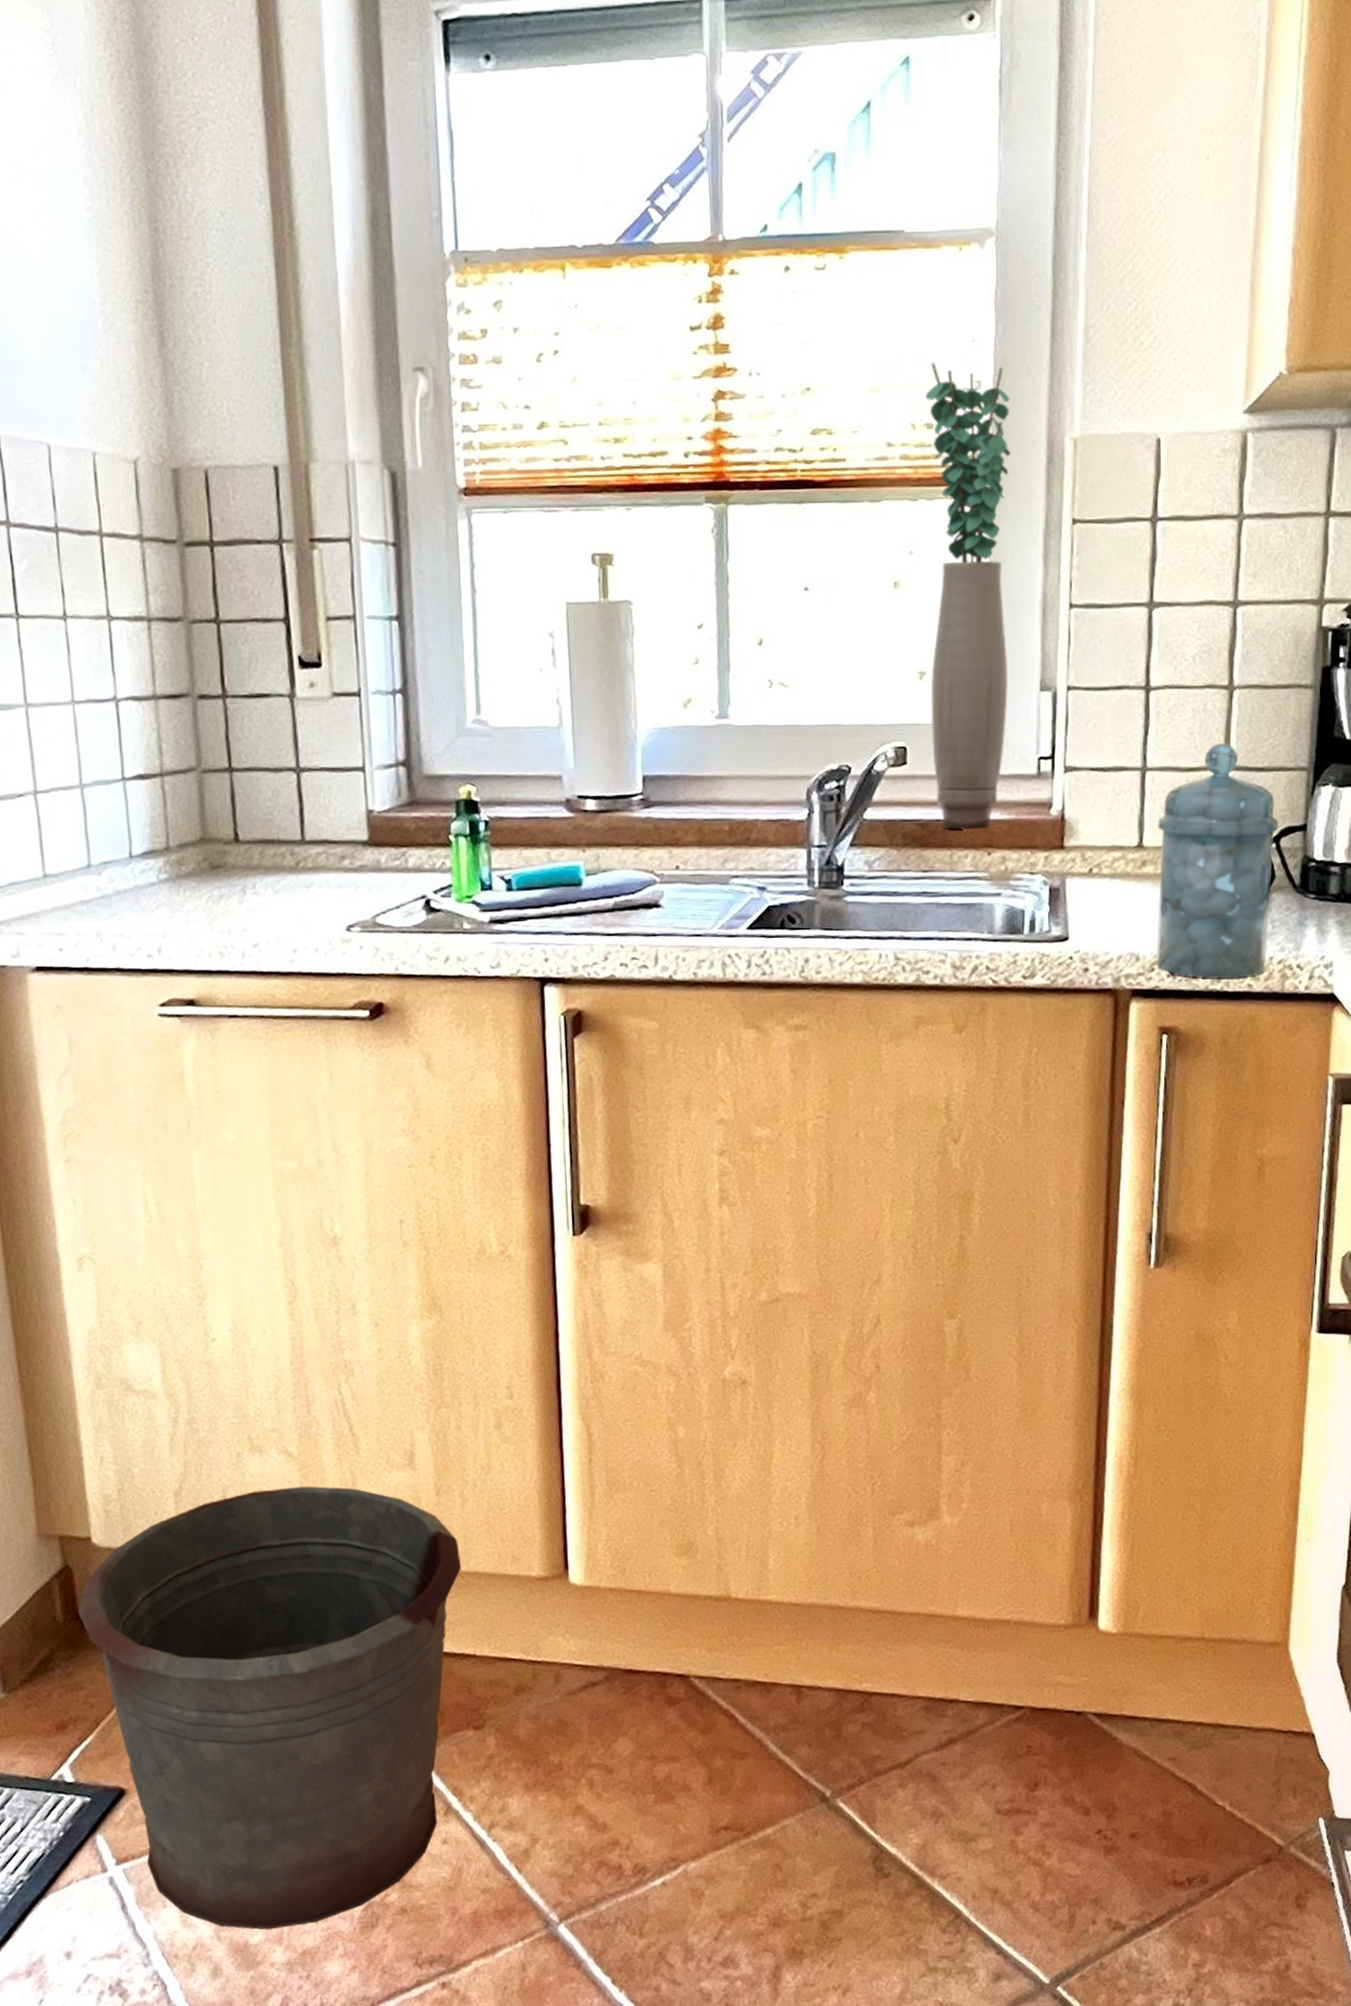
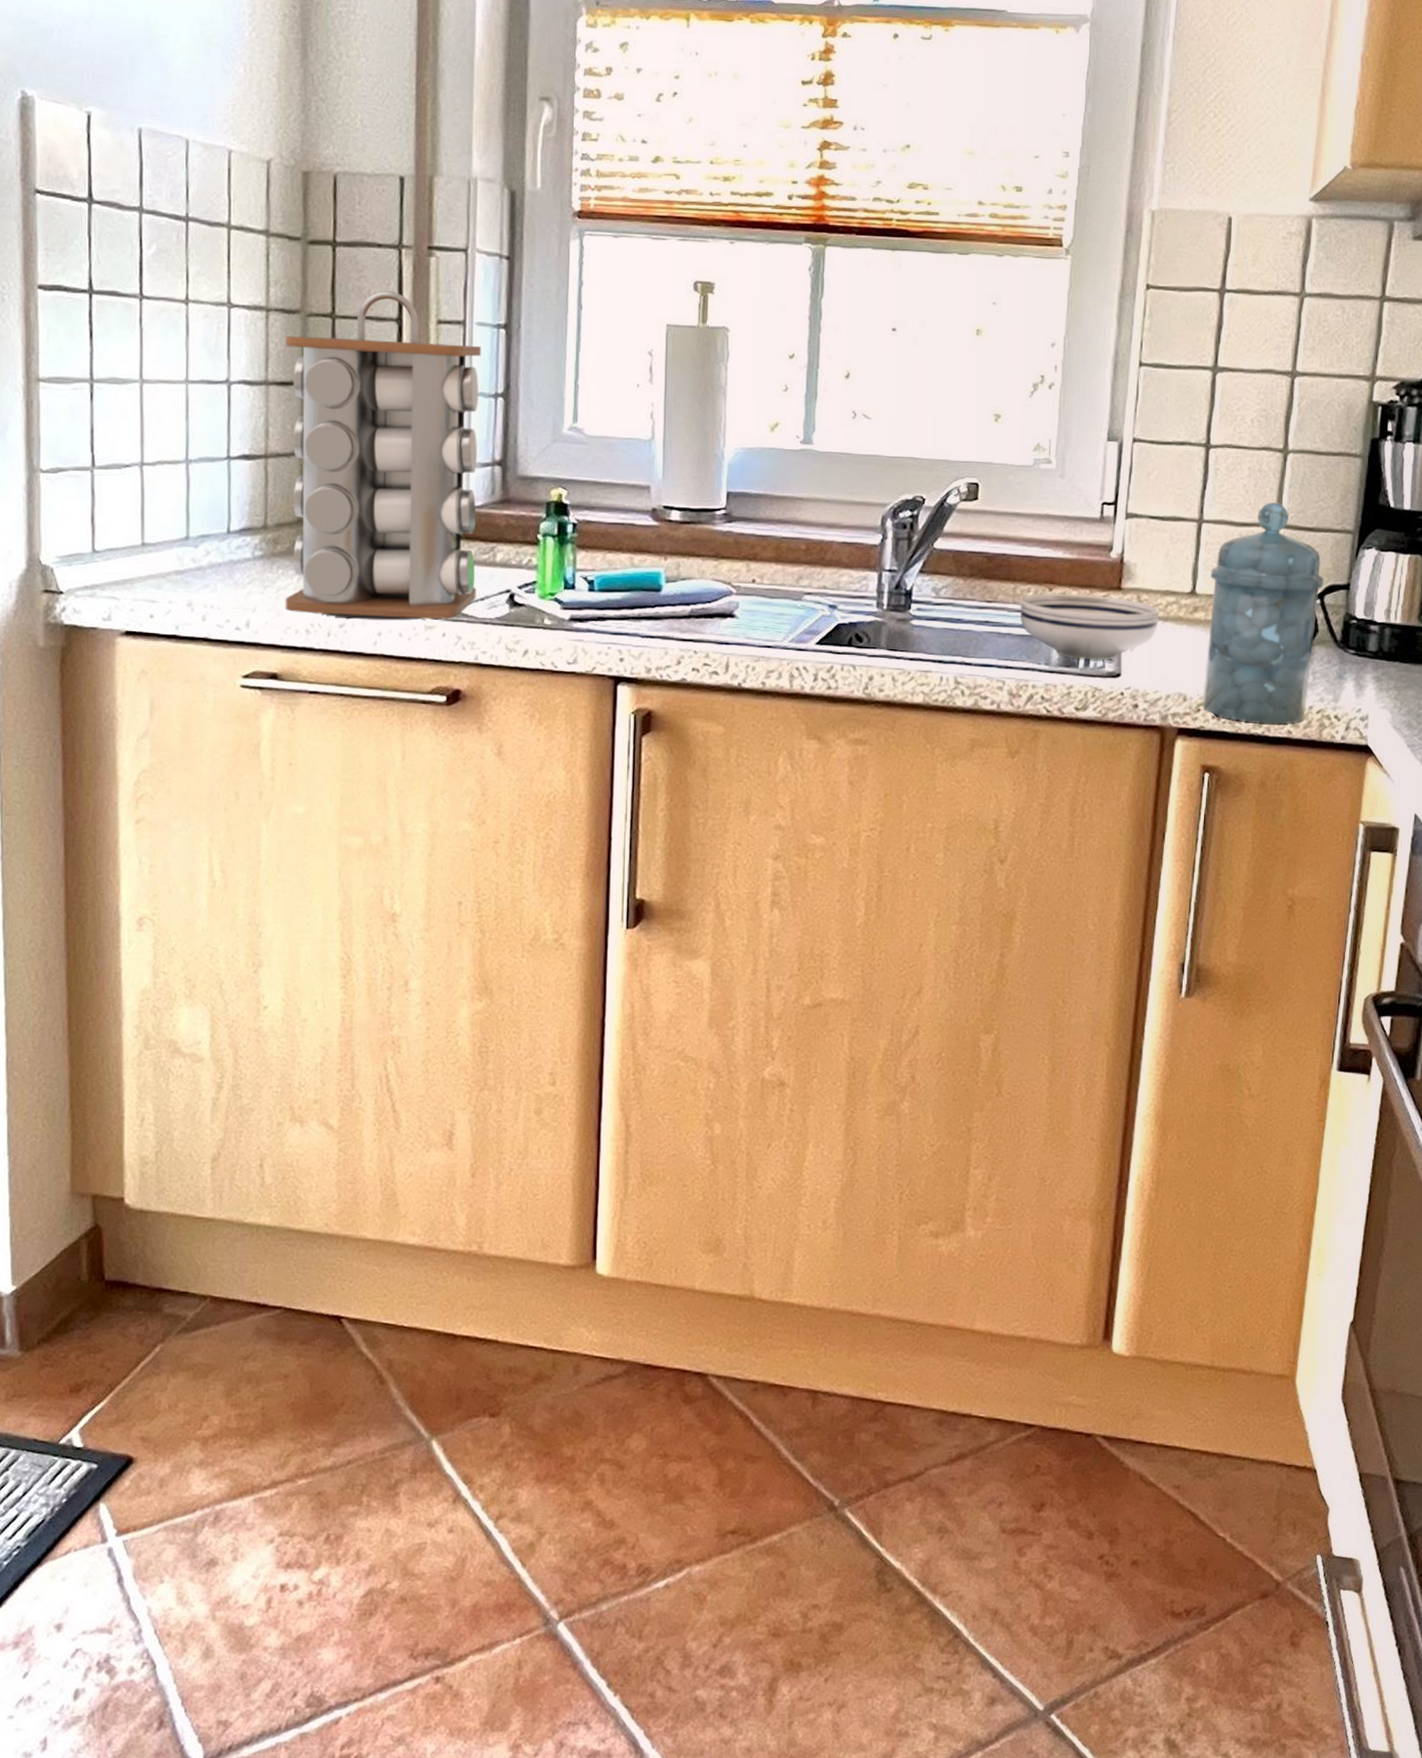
bucket: present [78,1486,462,1930] -> none [103,1160,491,1612]
spice rack: none [170,590,391,938] -> present [285,291,482,621]
vase: present [925,363,1011,830] -> none [1003,132,1095,566]
bowl: none [958,855,1106,925] -> present [1020,593,1160,660]

